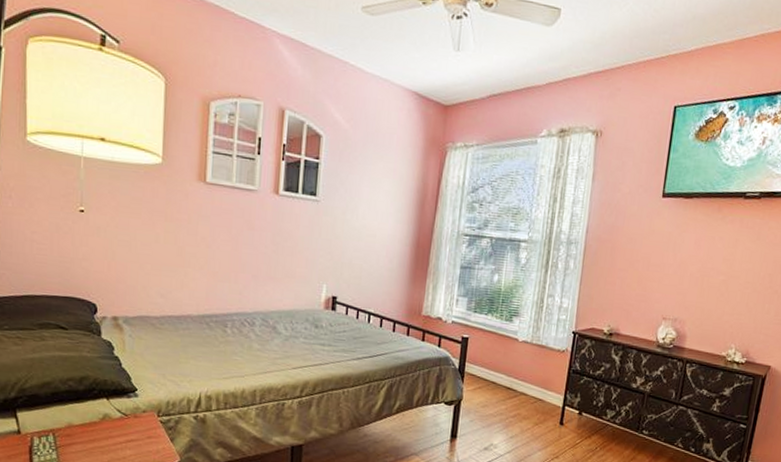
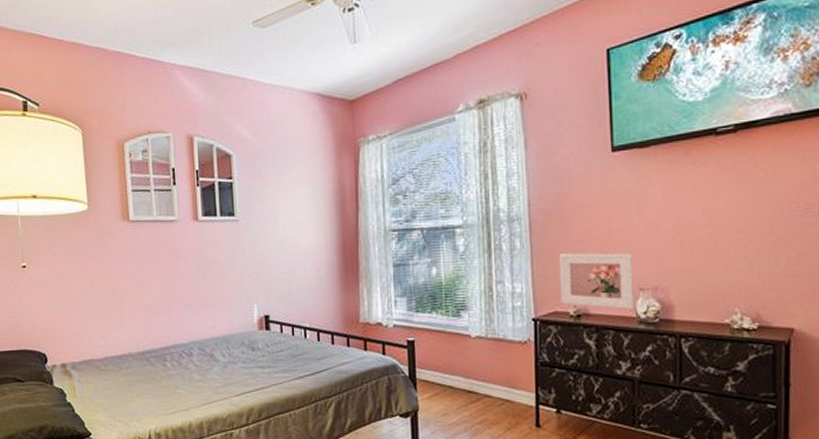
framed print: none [598,279,662,335] -> present [559,253,634,310]

